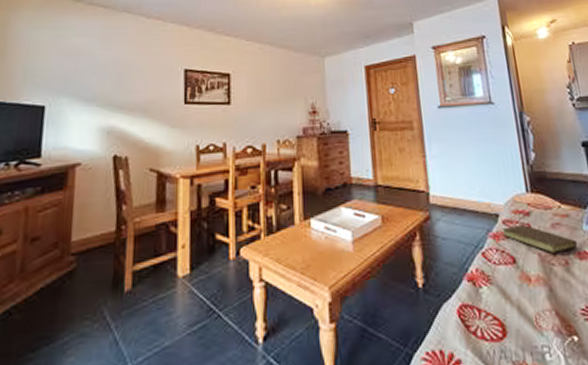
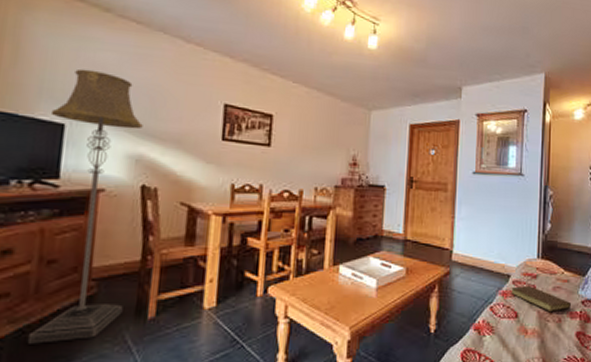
floor lamp: none [13,54,112,326] -> present [27,68,143,344]

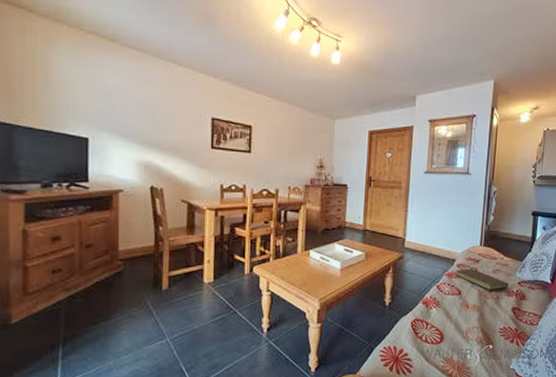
floor lamp: present [27,68,143,344] -> none [77,91,148,307]

